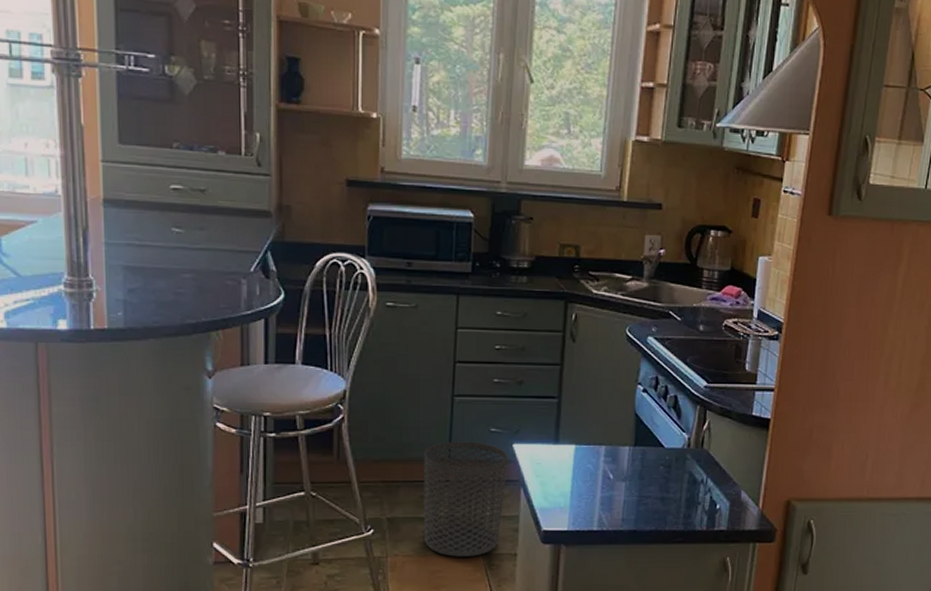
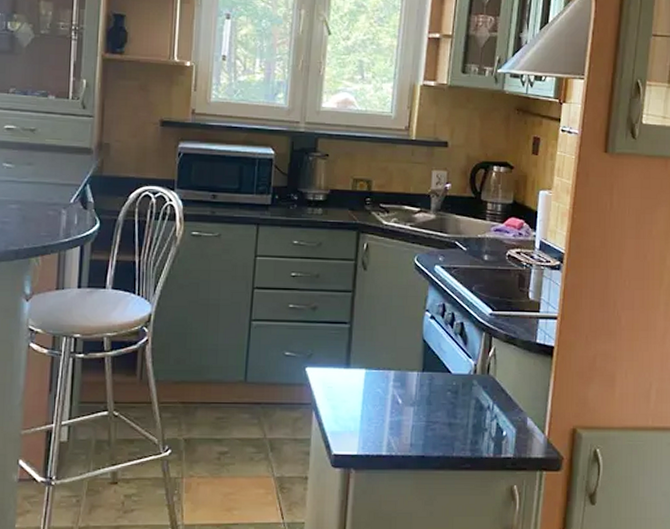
waste bin: present [423,441,508,557] -> none [218,364,302,479]

